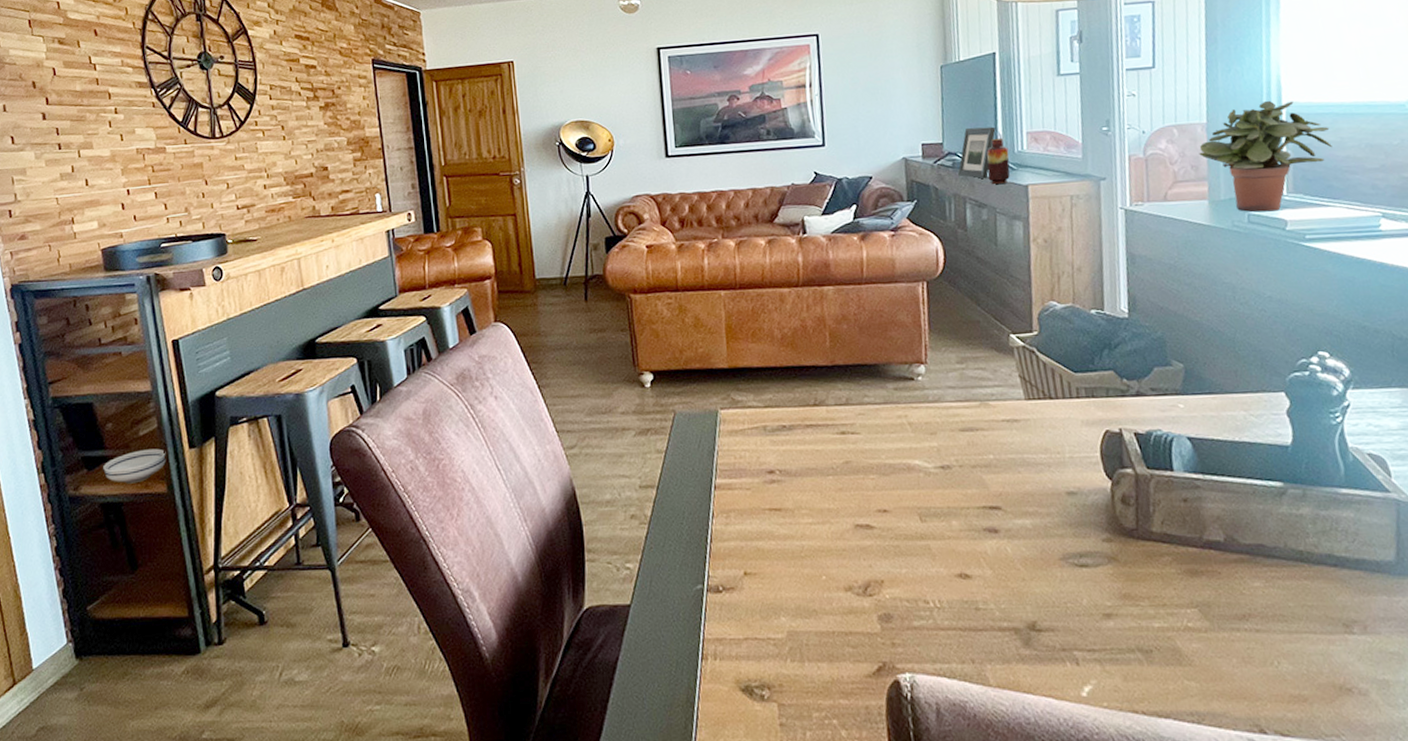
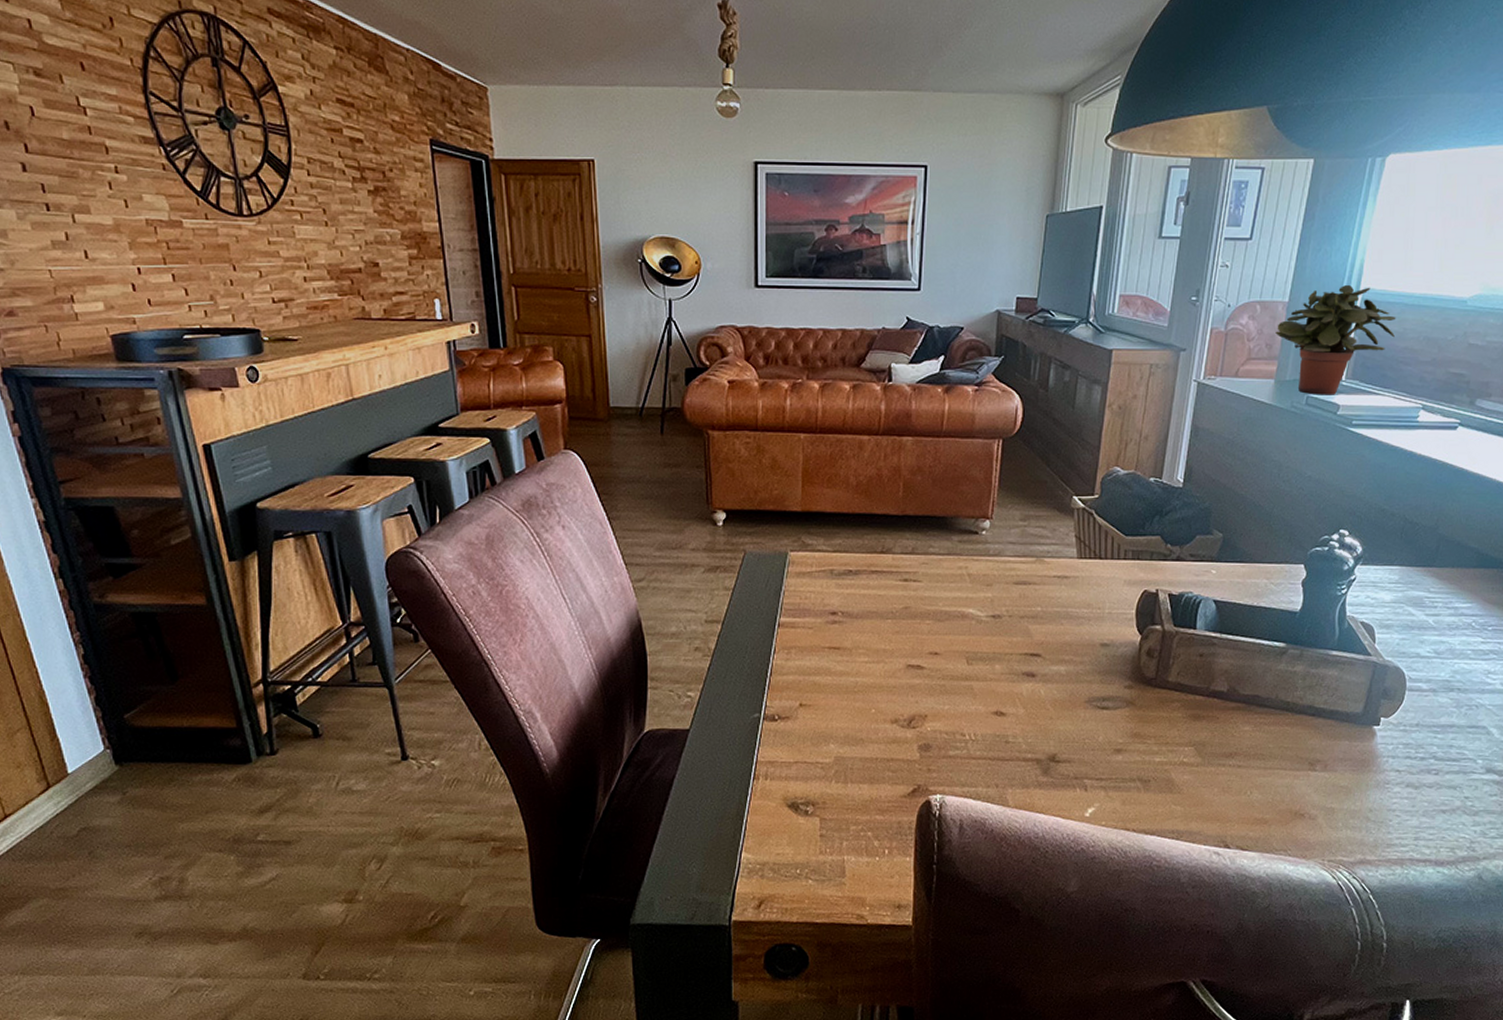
bowl: present [103,448,166,484] -> none [131,559,203,594]
picture frame: present [958,126,996,179] -> none [1048,285,1091,340]
vase: present [986,138,1010,185] -> none [1076,298,1100,347]

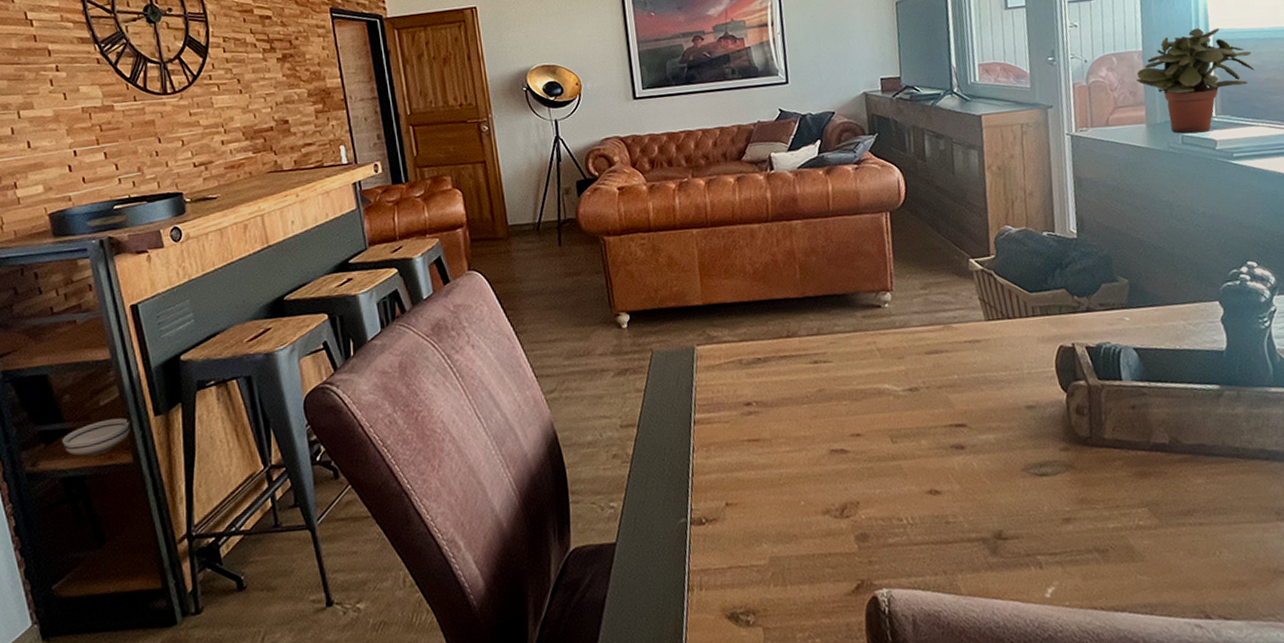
bowl: none [131,559,203,594] -> present [62,417,130,457]

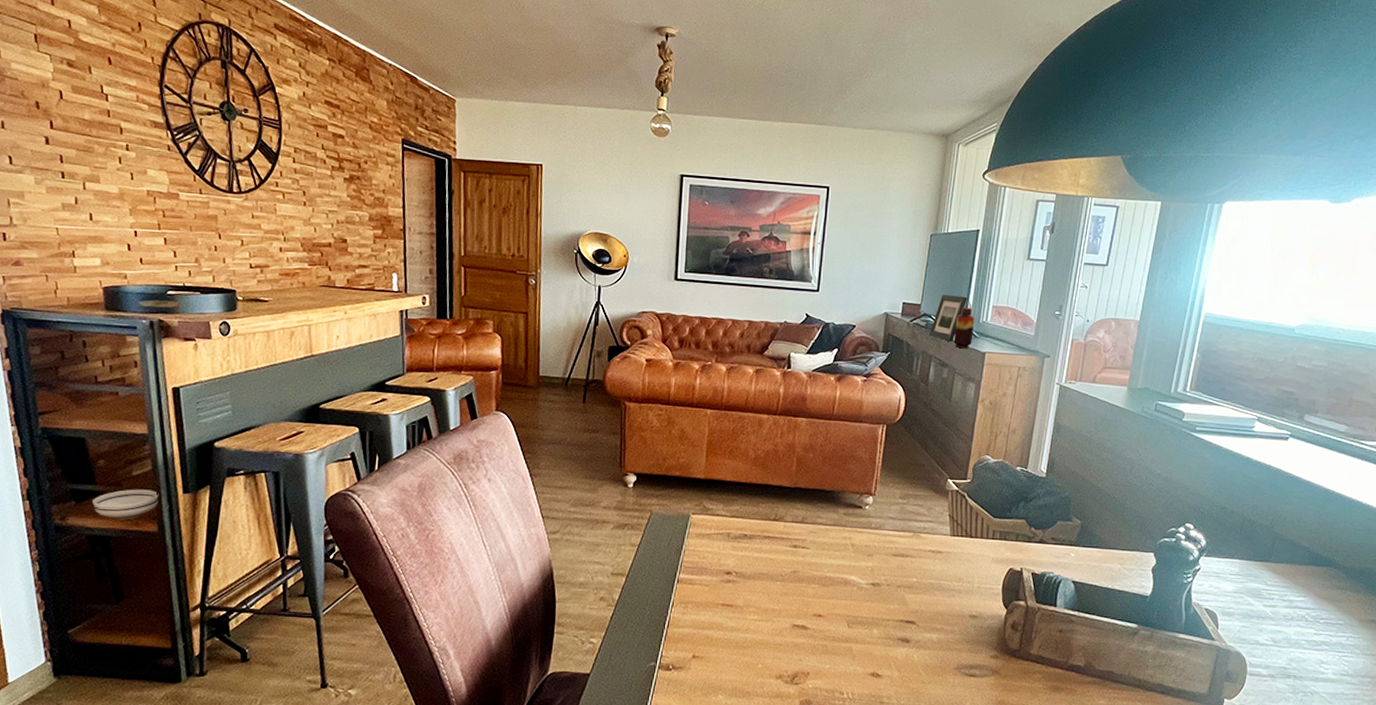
picture frame: none [915,60,950,111] -> present [929,295,968,342]
vase: none [942,70,964,116] -> present [953,307,975,349]
potted plant: present [1136,27,1255,134] -> none [1128,308,1234,404]

